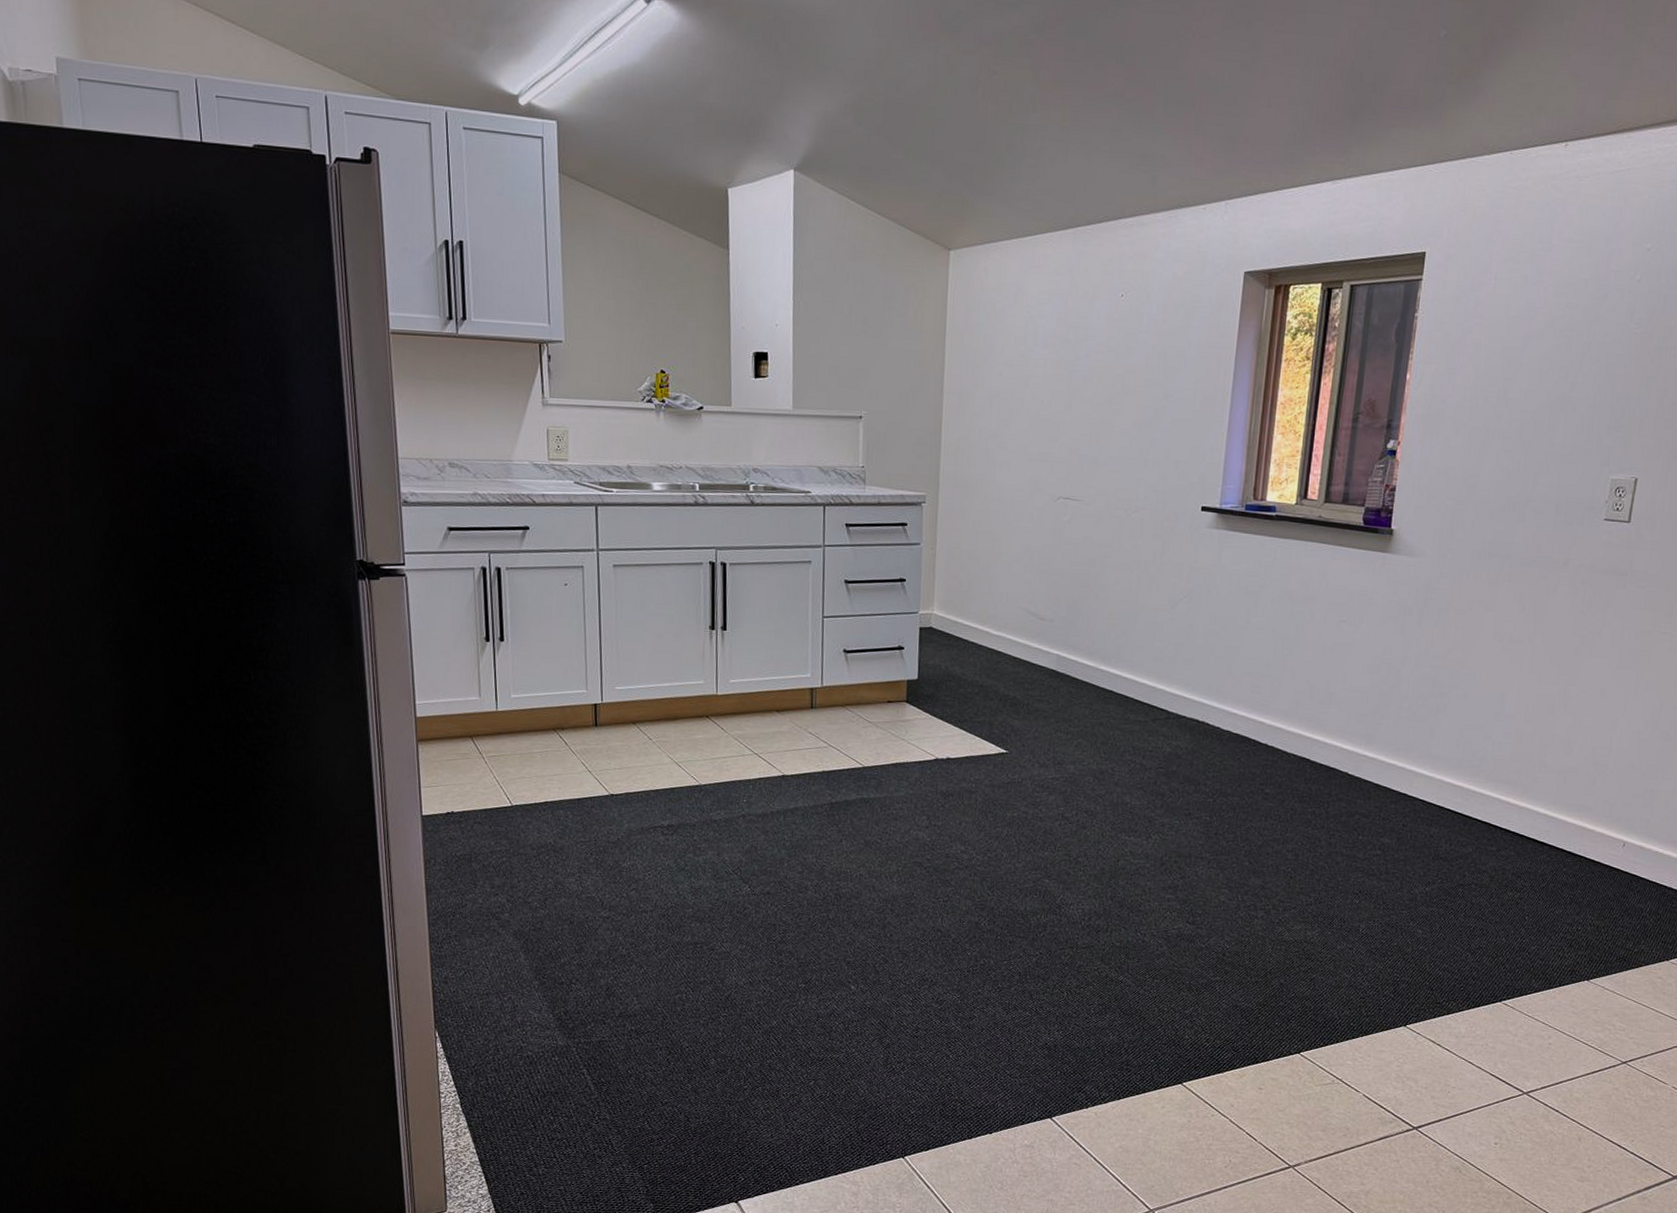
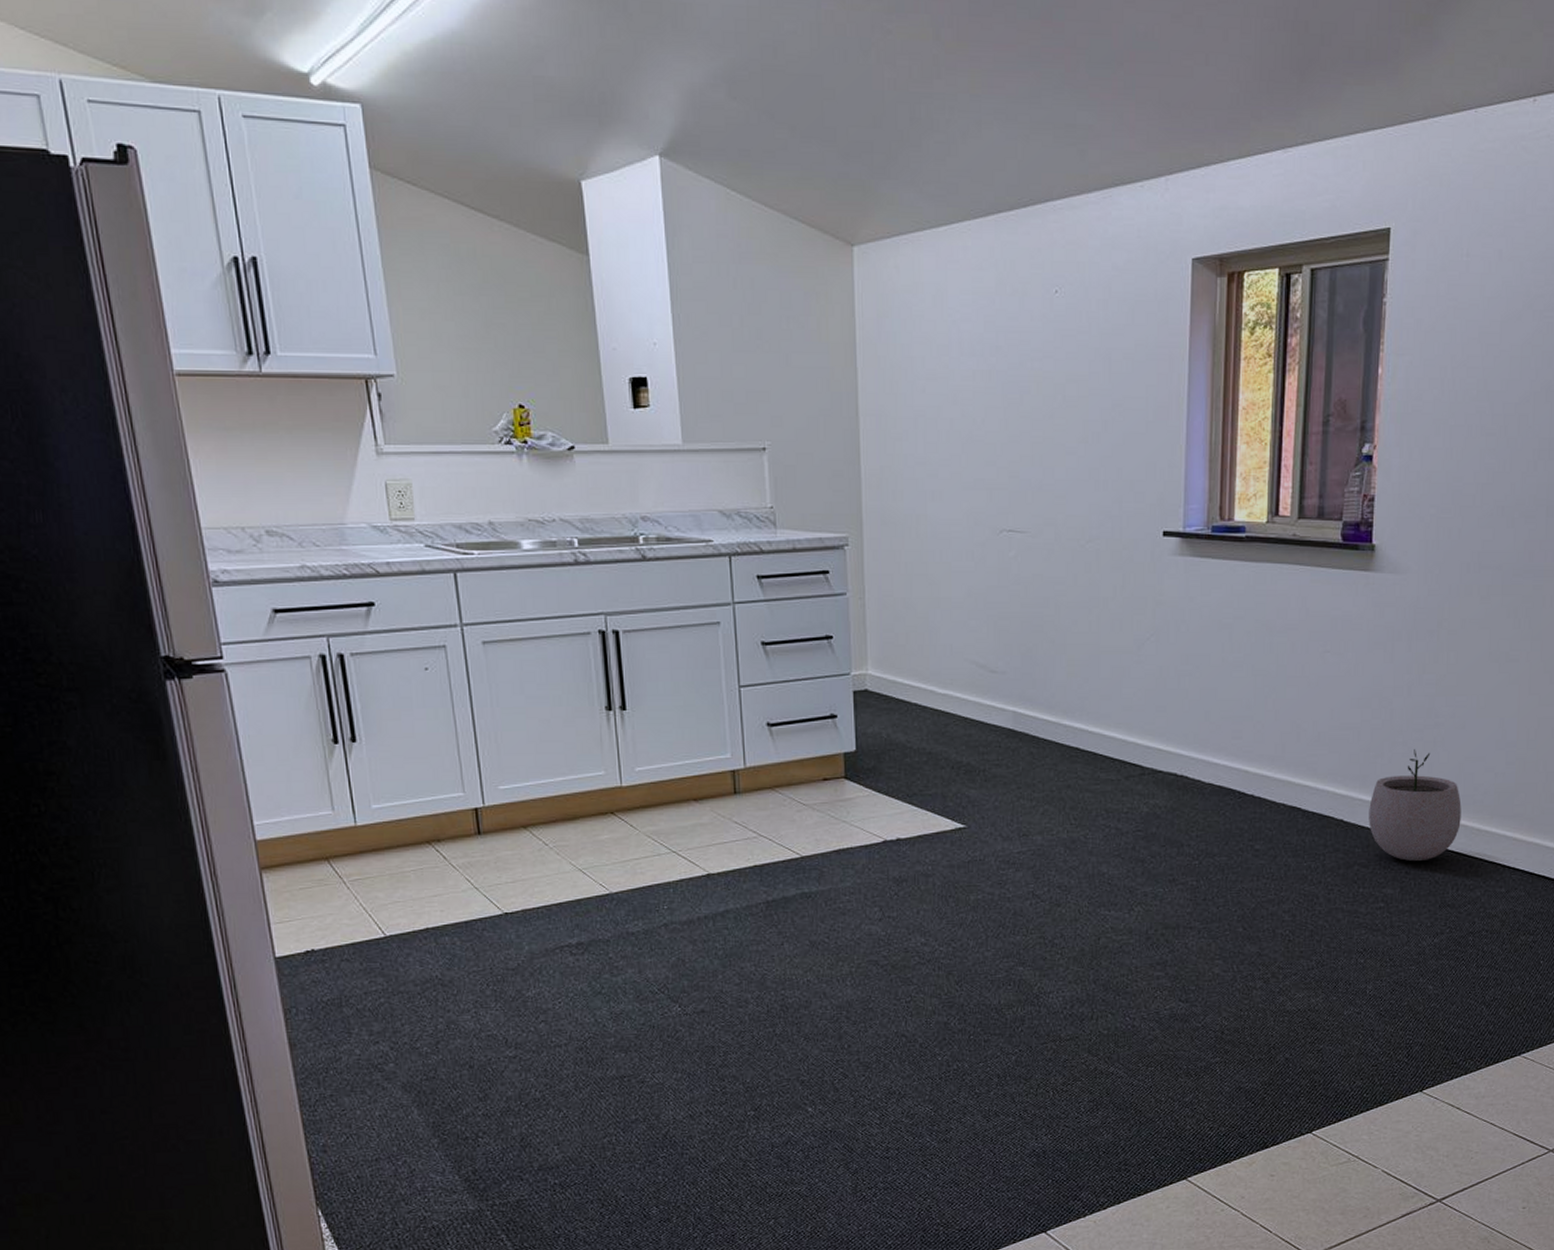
plant pot: none [1371,714,1459,816] -> present [1369,749,1462,861]

